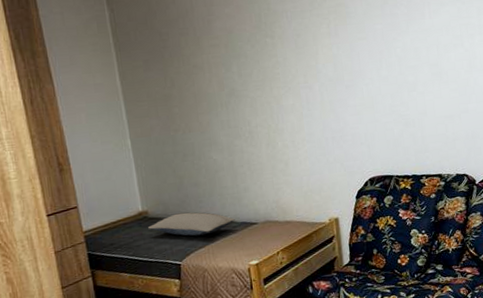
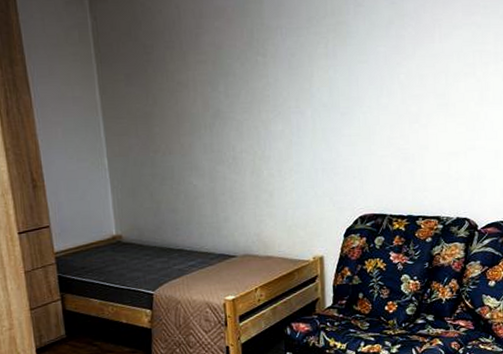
pillow: present [148,212,235,236] -> none [121,239,213,266]

